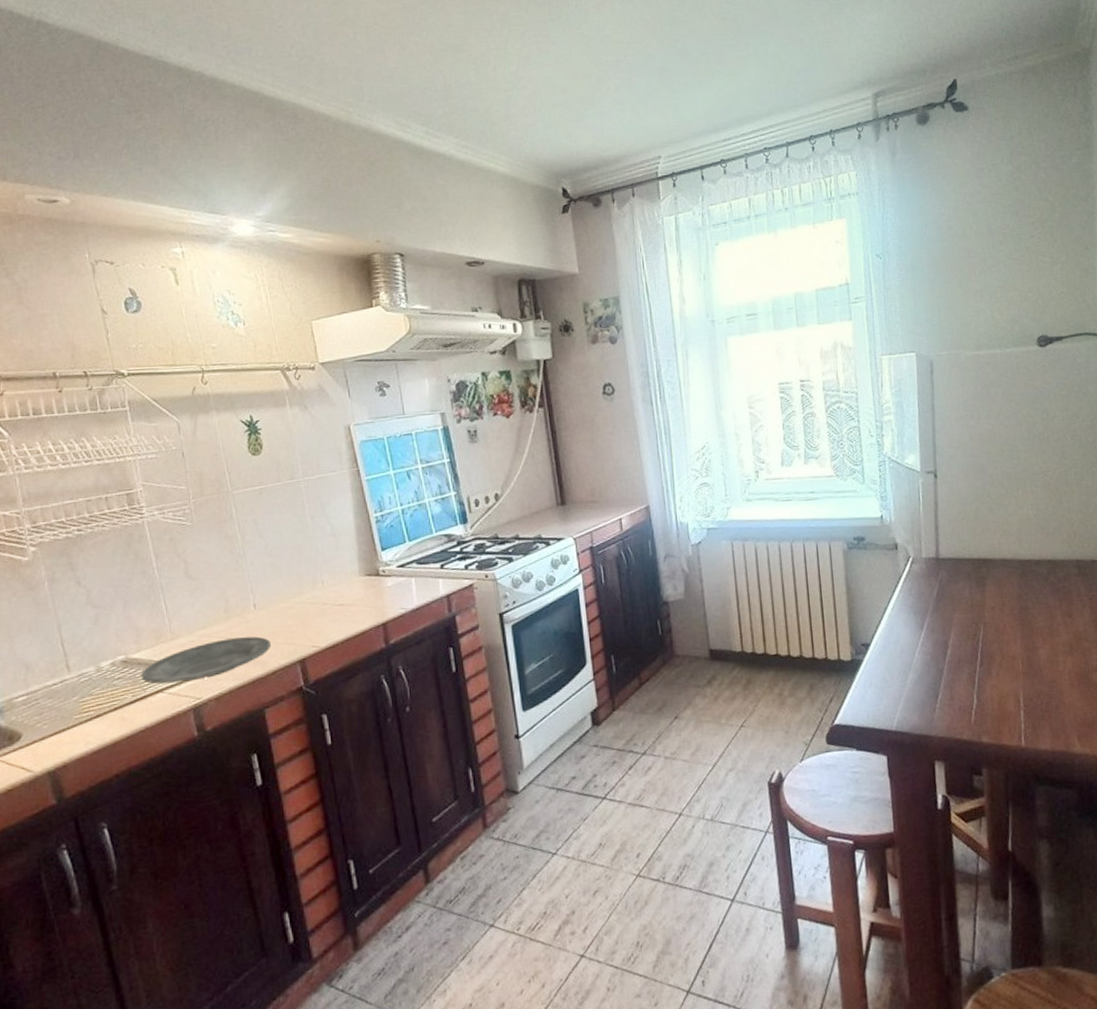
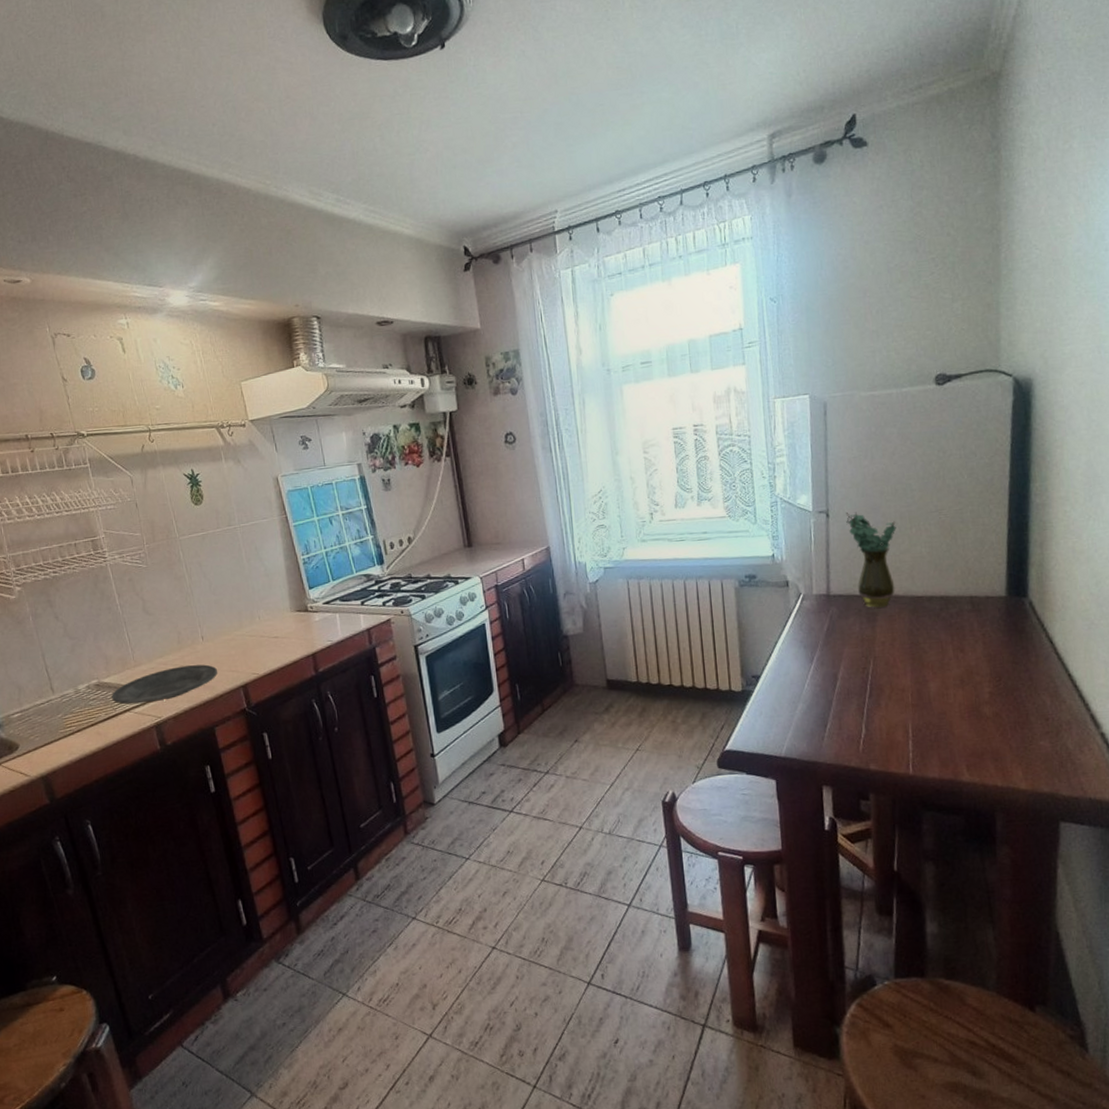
vase: none [953,473,1004,572] -> present [845,512,897,608]

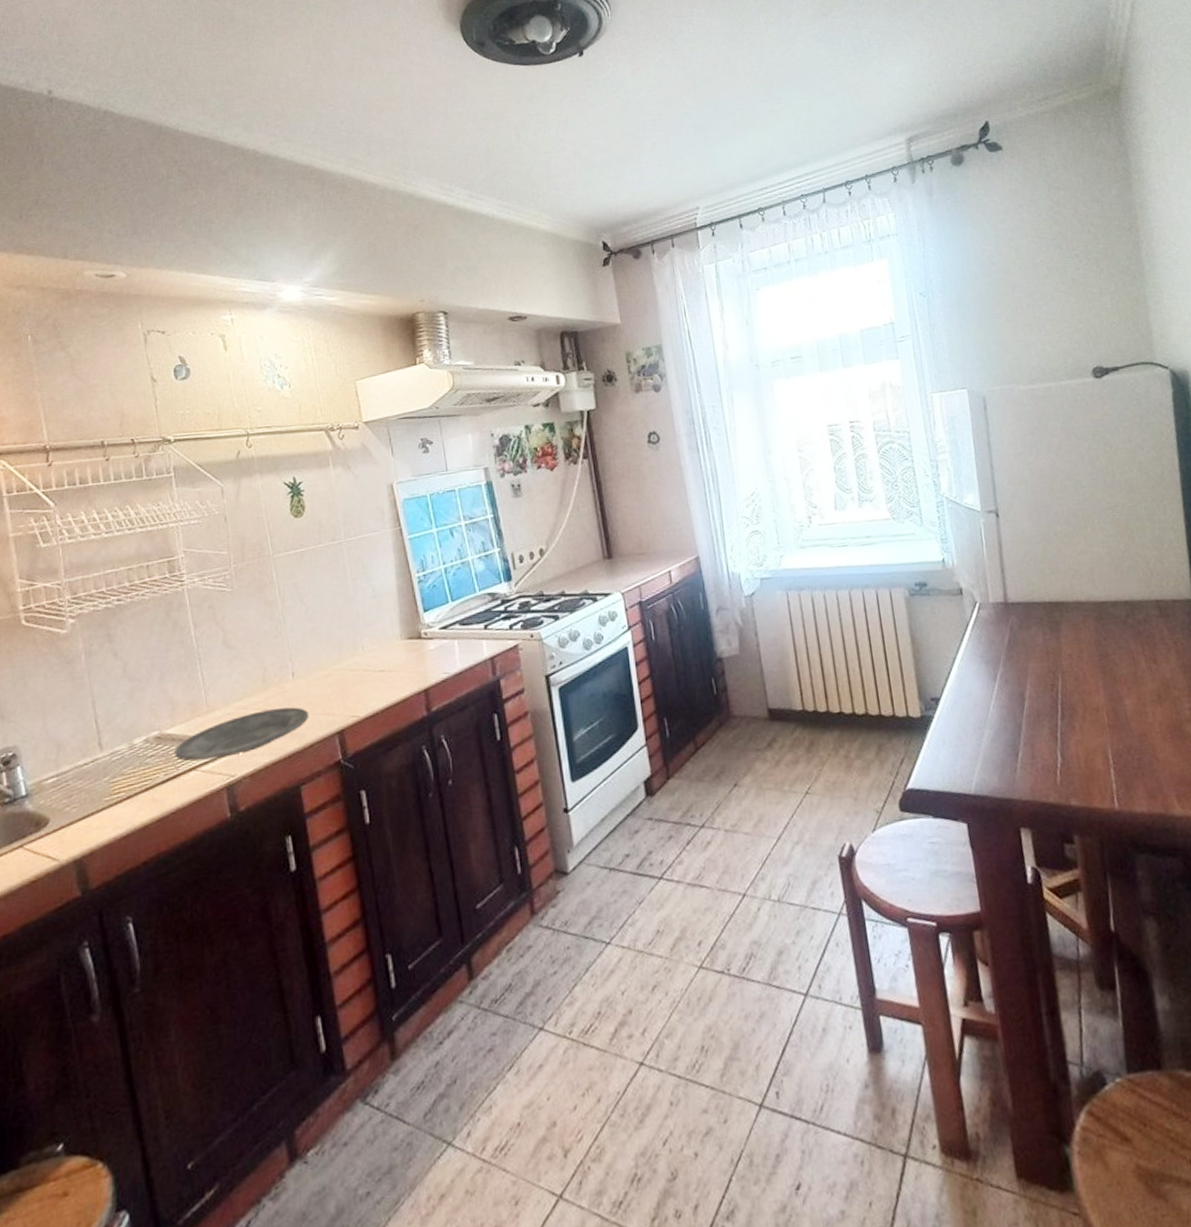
vase: present [845,512,897,608] -> none [1016,511,1077,616]

